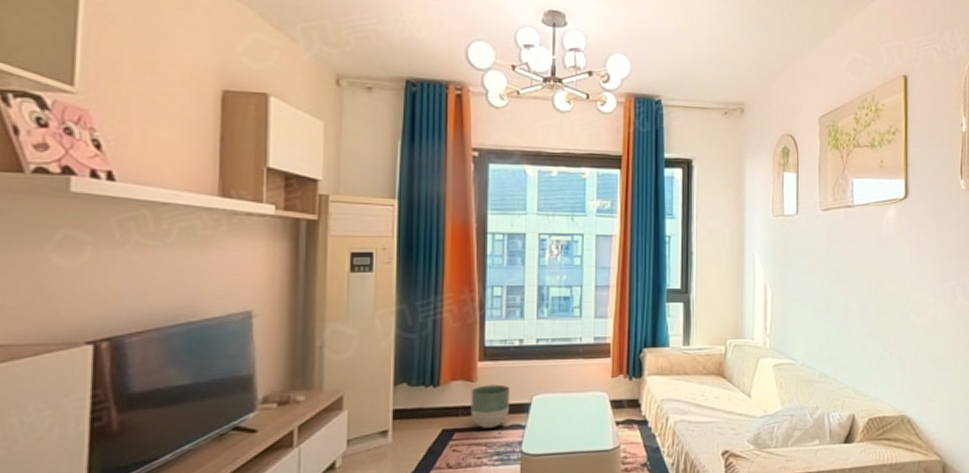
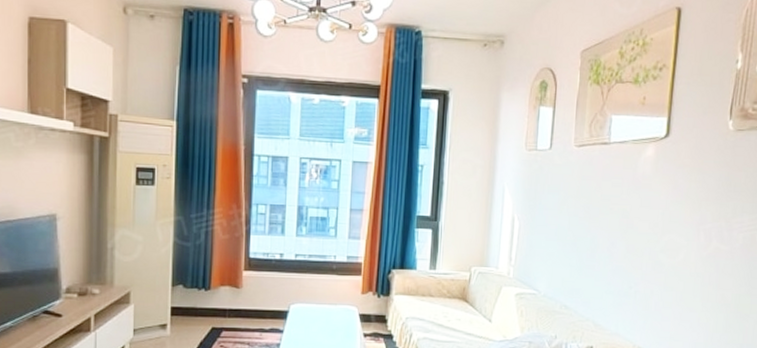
planter: present [470,384,511,428] -> none [236,292,271,330]

